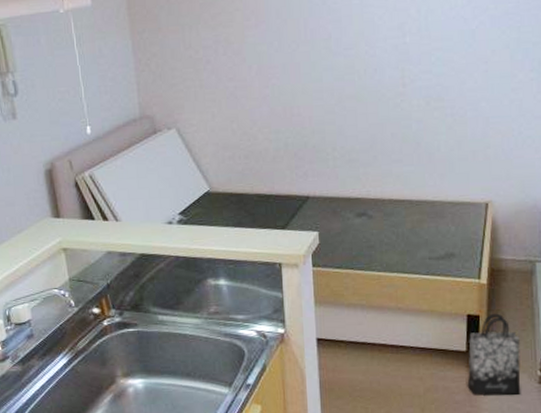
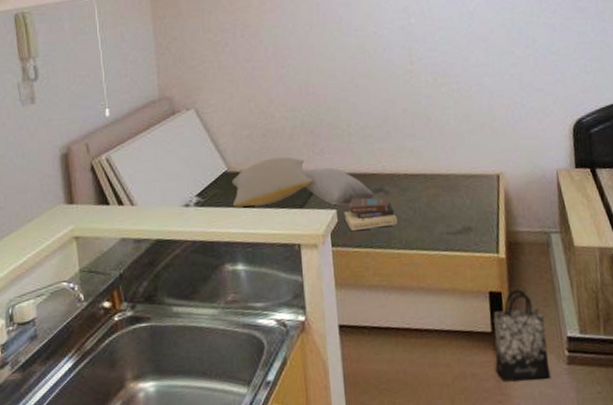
pillow: none [213,179,297,227] -> present [231,157,314,207]
cushion: none [283,191,357,228] -> present [300,167,374,205]
books: none [325,220,379,253] -> present [343,196,398,232]

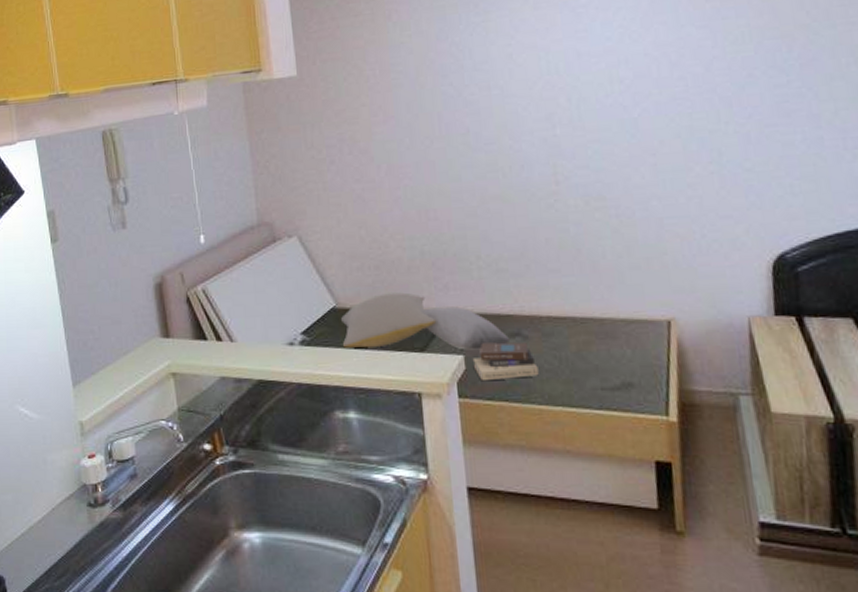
shopping bag: present [493,289,551,381] -> none [660,460,736,569]

